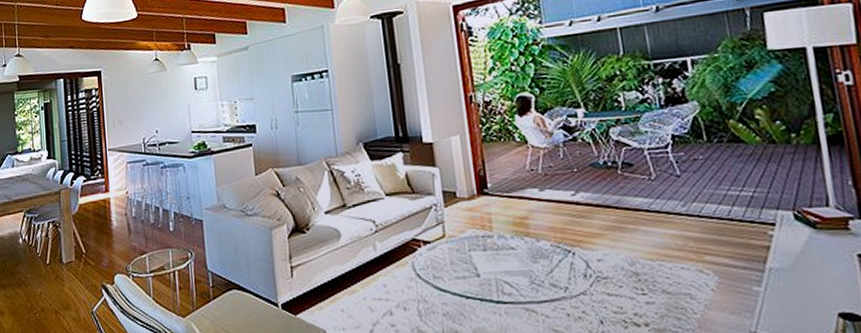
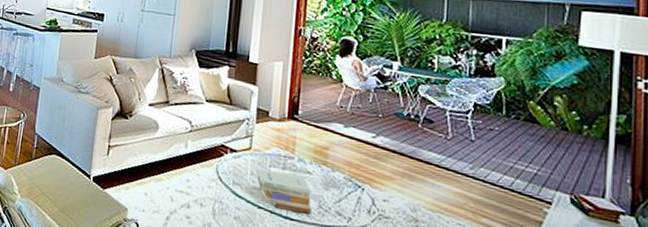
books: none [455,254,524,295] -> present [256,167,313,215]

